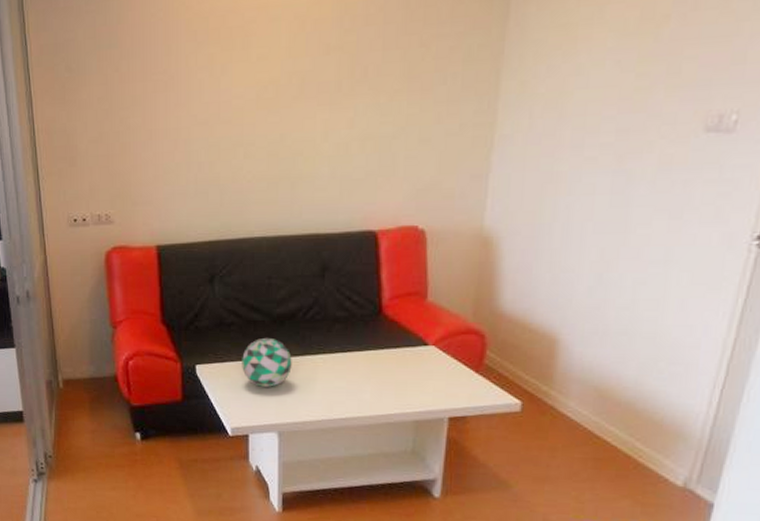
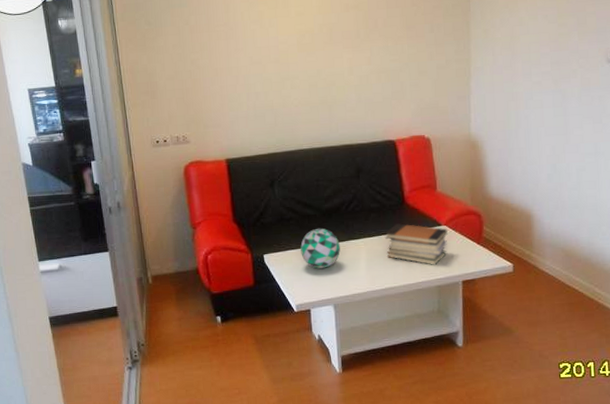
book stack: none [350,339,436,395] -> present [384,223,448,265]

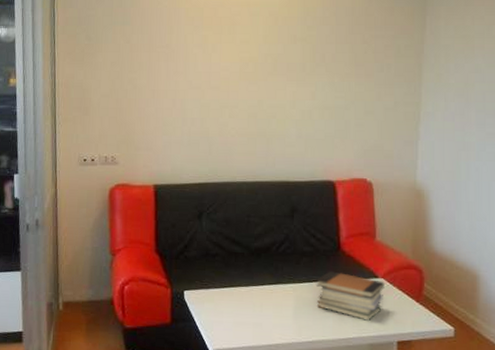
decorative ball: present [300,228,340,269] -> none [224,267,267,312]

